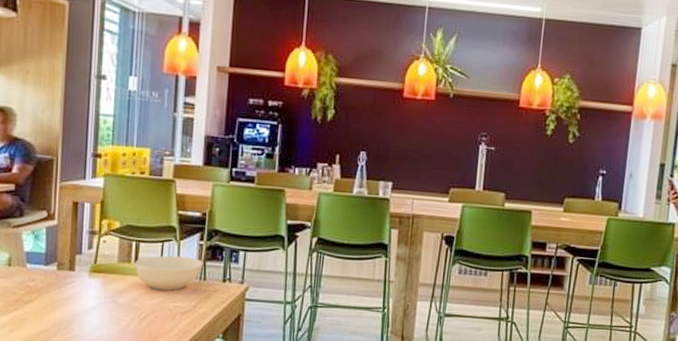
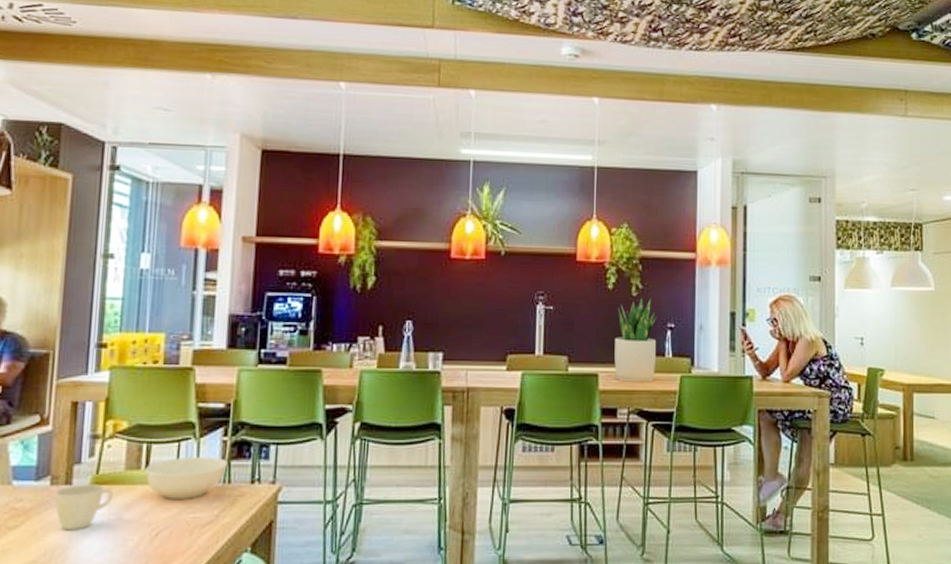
cup: none [60,271,108,309] -> present [54,484,113,531]
planter: none [547,145,590,222] -> present [614,298,657,384]

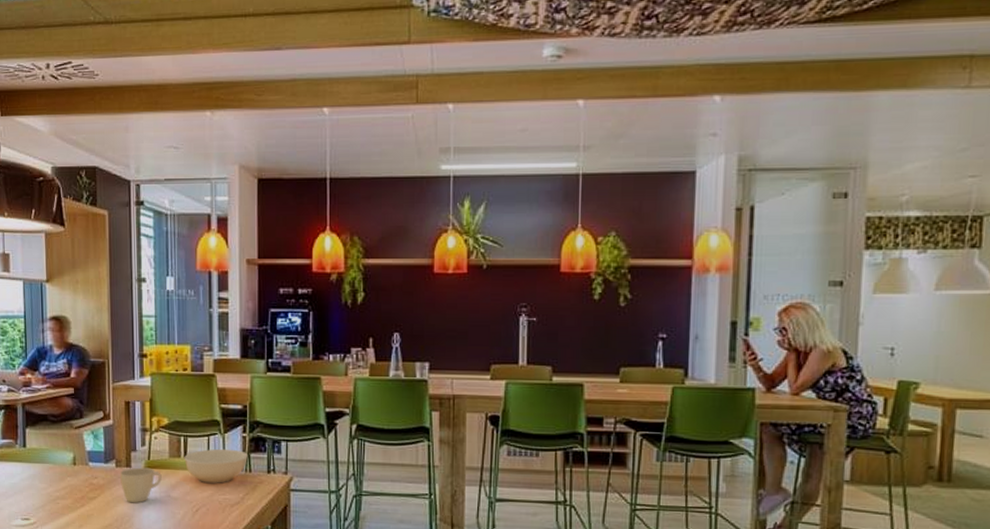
planter: present [614,298,657,384] -> none [600,308,646,394]

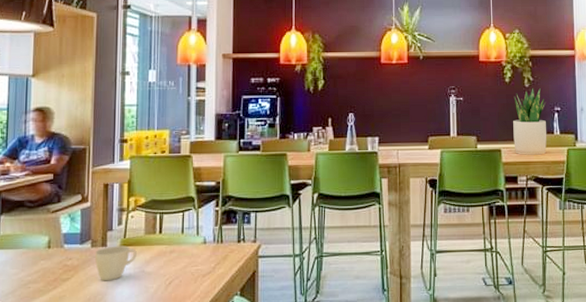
bowl: present [184,448,248,483] -> none [159,222,220,256]
planter: none [600,308,646,394] -> present [513,88,547,156]

